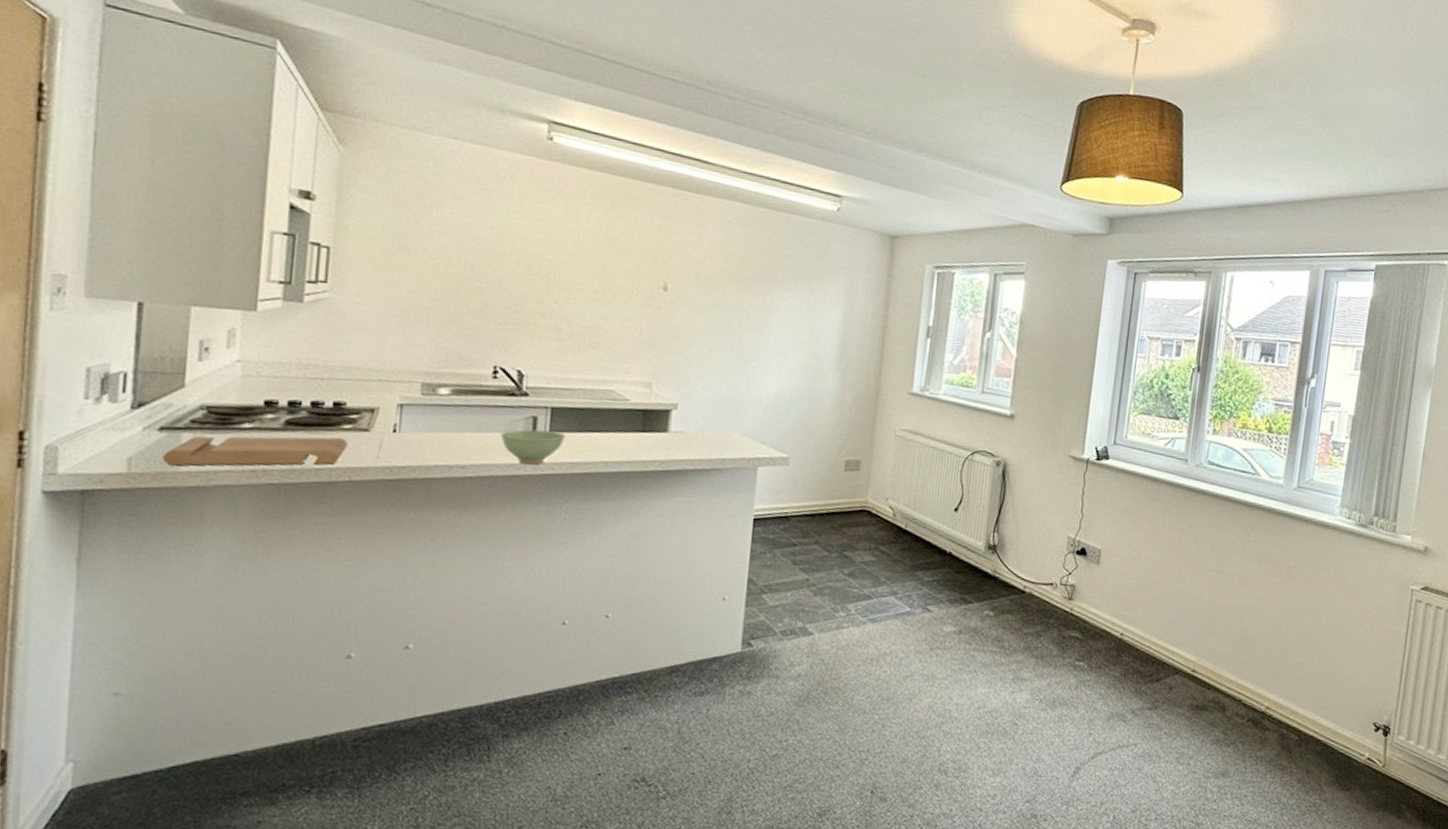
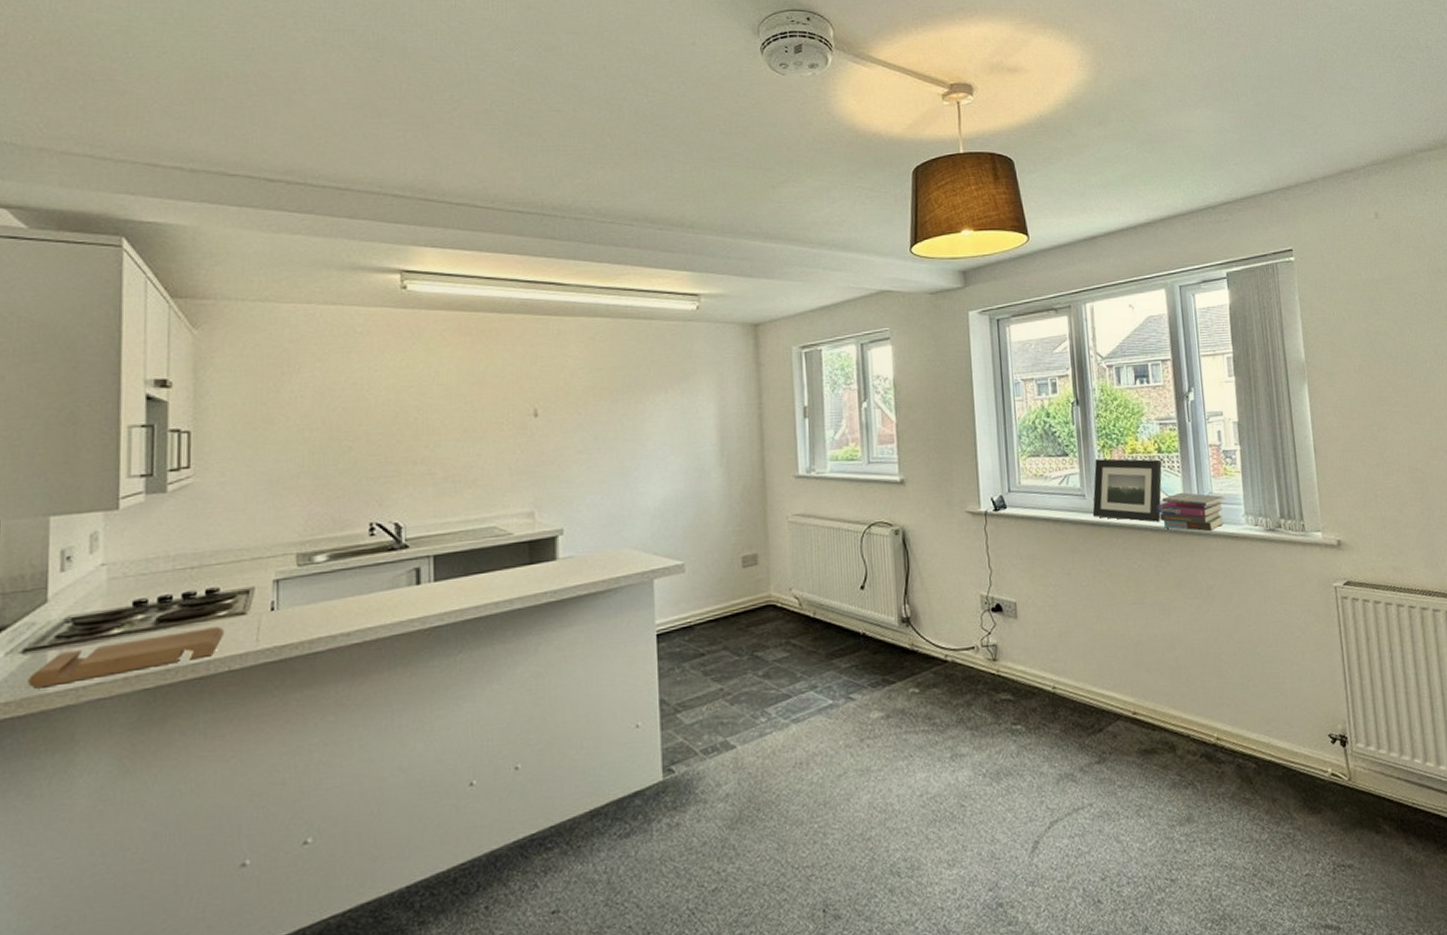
bowl: present [500,429,565,465] -> none [384,580,451,620]
picture frame: none [1191,428,1270,499] -> present [1092,458,1162,523]
books: none [1254,474,1324,517] -> present [1156,492,1225,532]

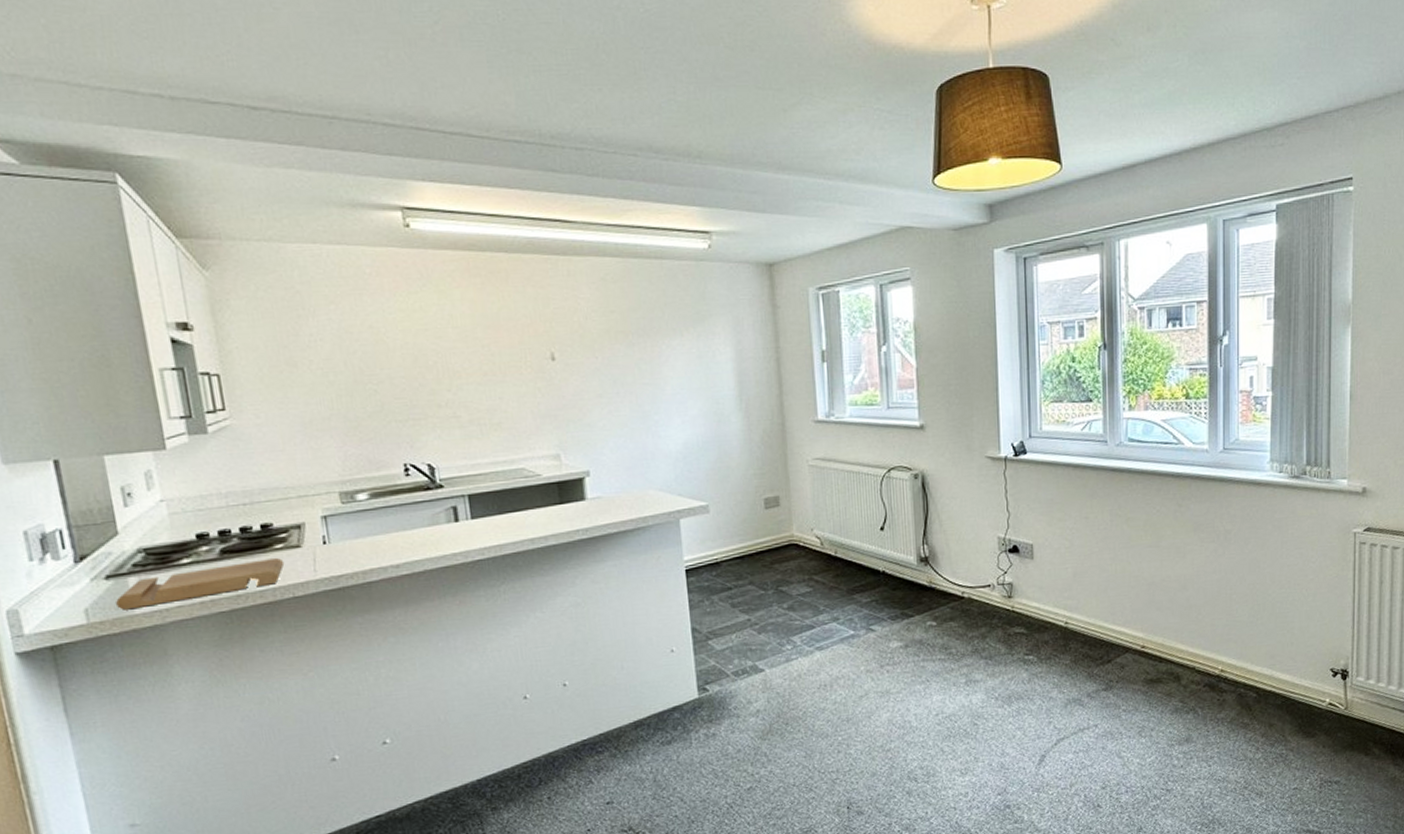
picture frame: present [1092,458,1162,523] -> none [1114,404,1188,469]
books: present [1156,492,1225,532] -> none [1179,439,1251,478]

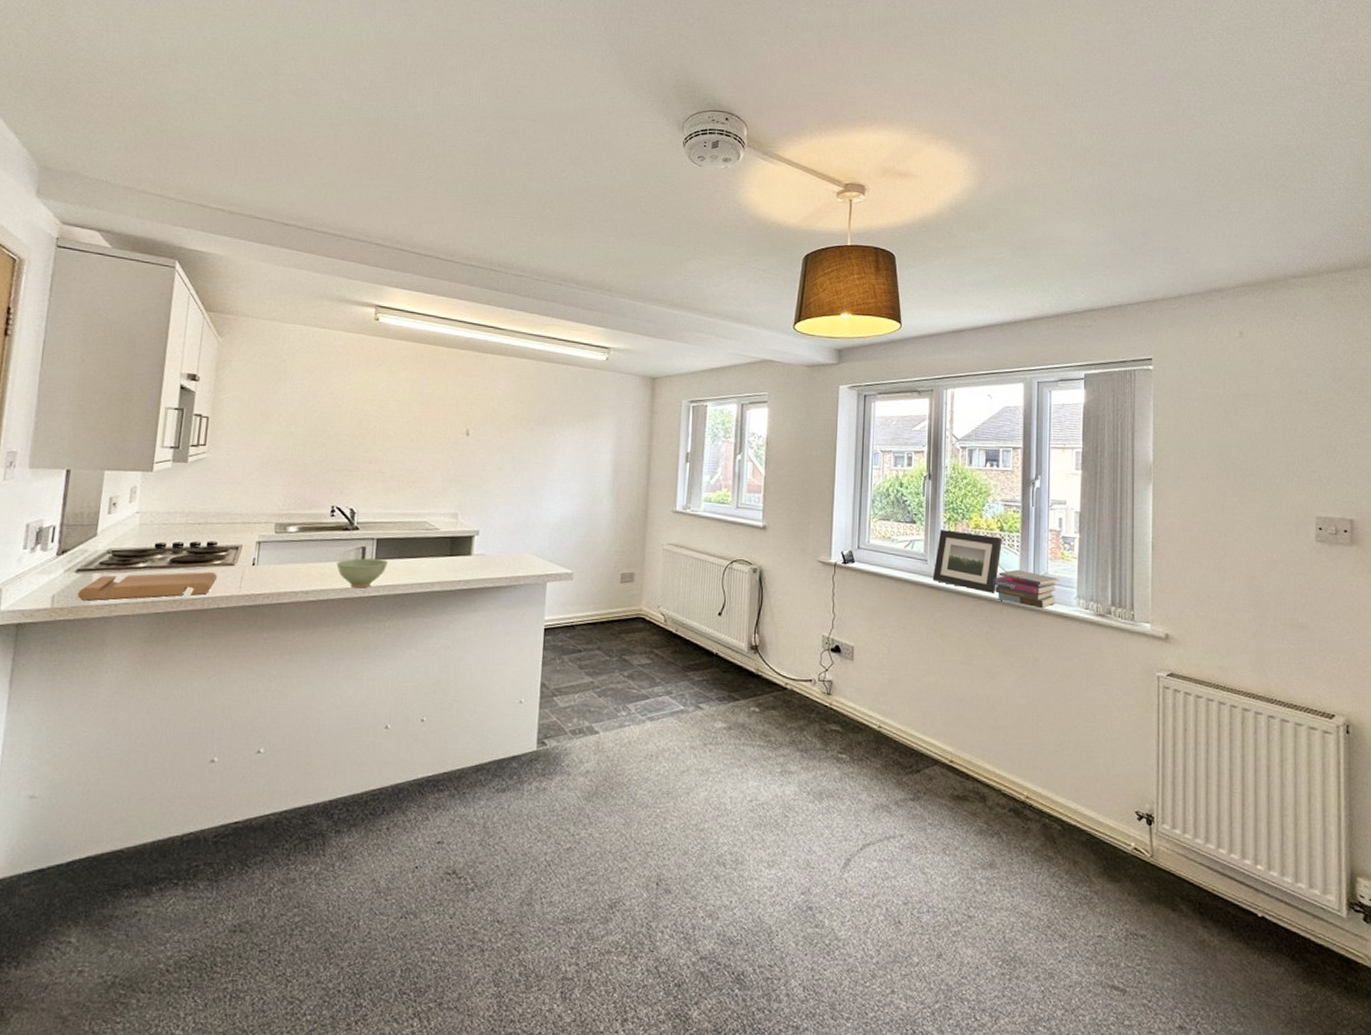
bowl: none [426,517,488,554] -> present [336,558,388,588]
picture frame: none [1114,404,1188,469] -> present [932,530,1002,593]
books: none [1179,439,1251,478] -> present [993,569,1059,609]

